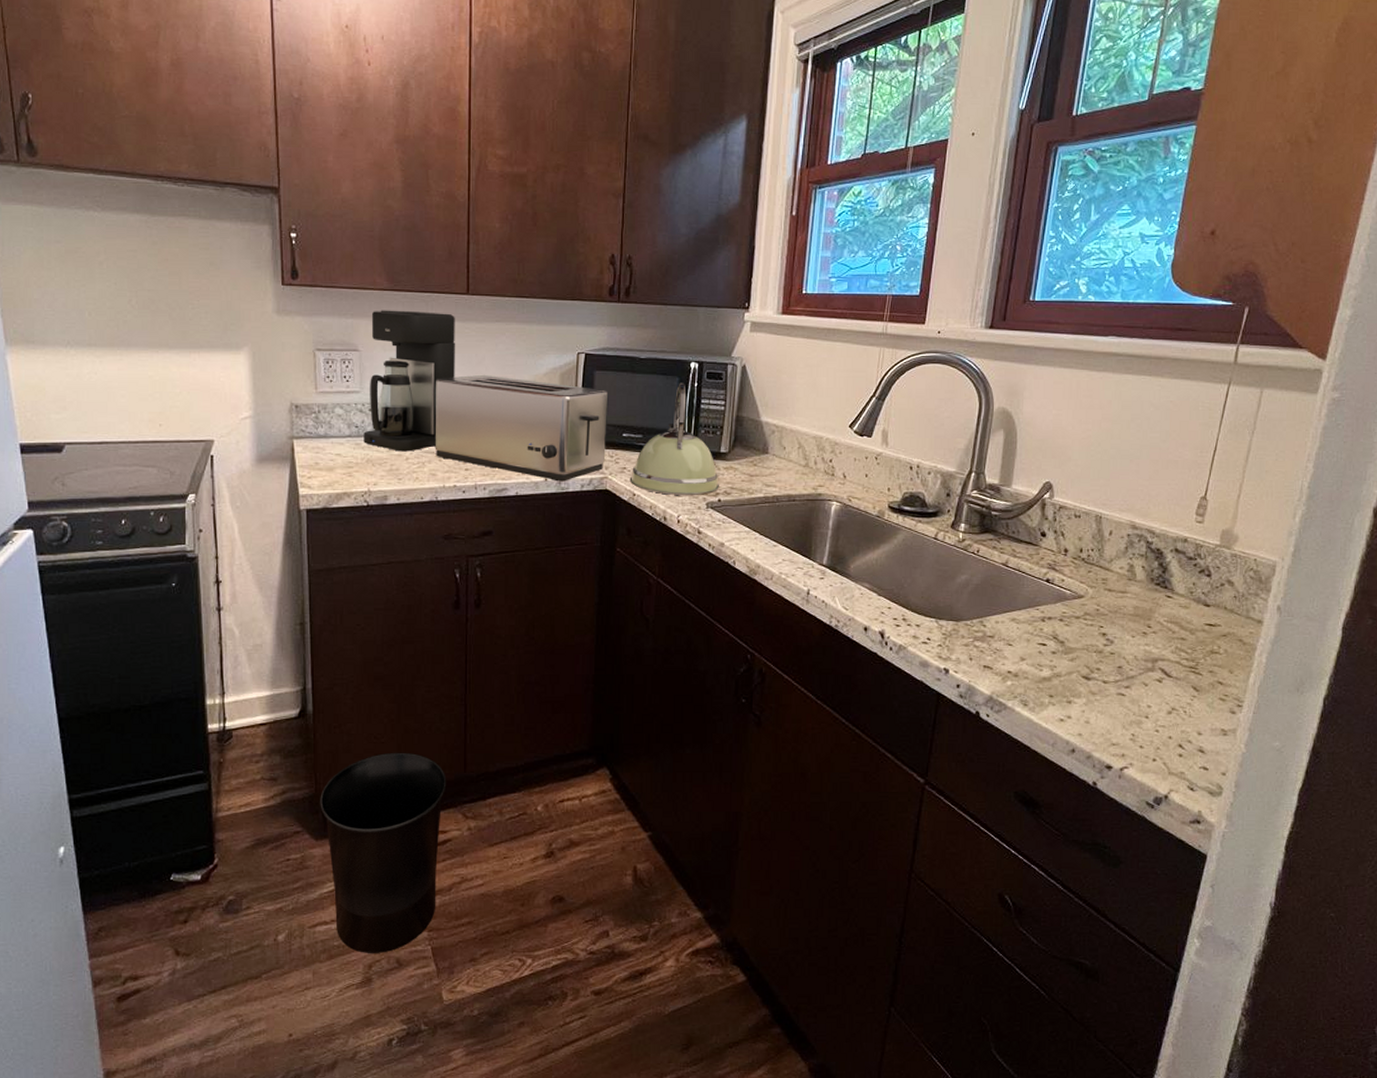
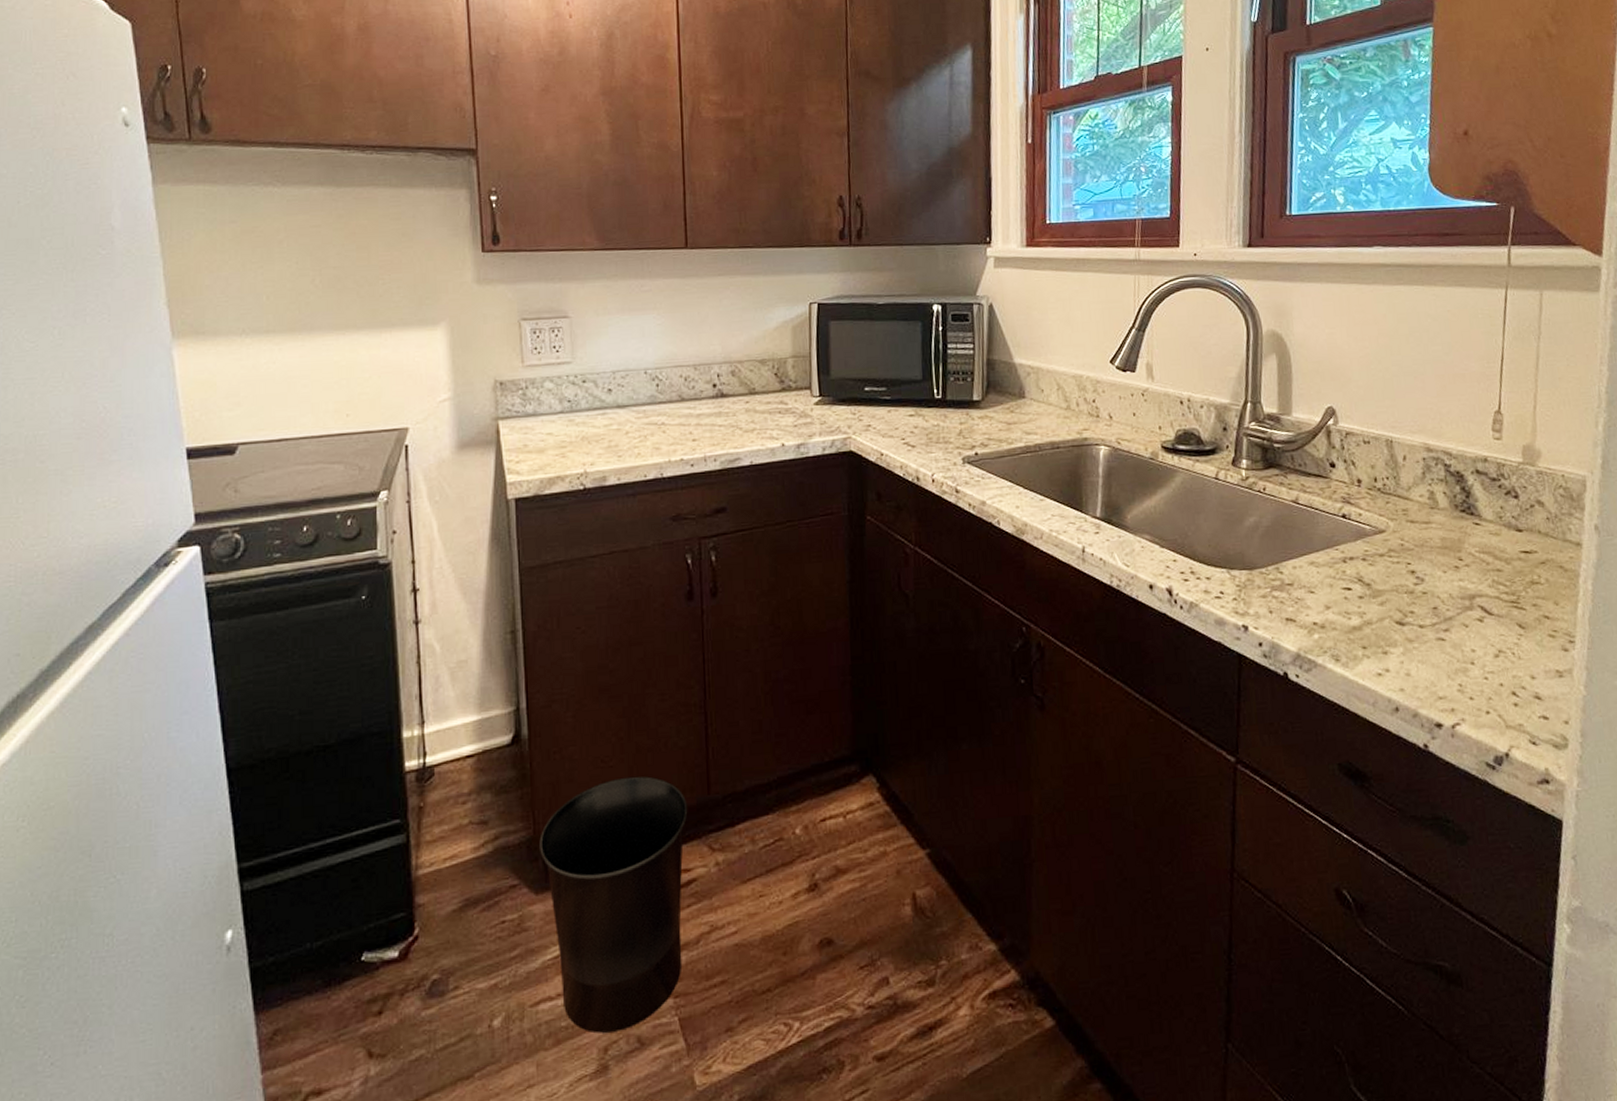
coffee maker: present [364,310,456,452] -> none [577,270,676,426]
toaster: present [435,374,609,482] -> none [654,333,848,446]
kettle: present [629,382,719,495] -> none [875,327,975,452]

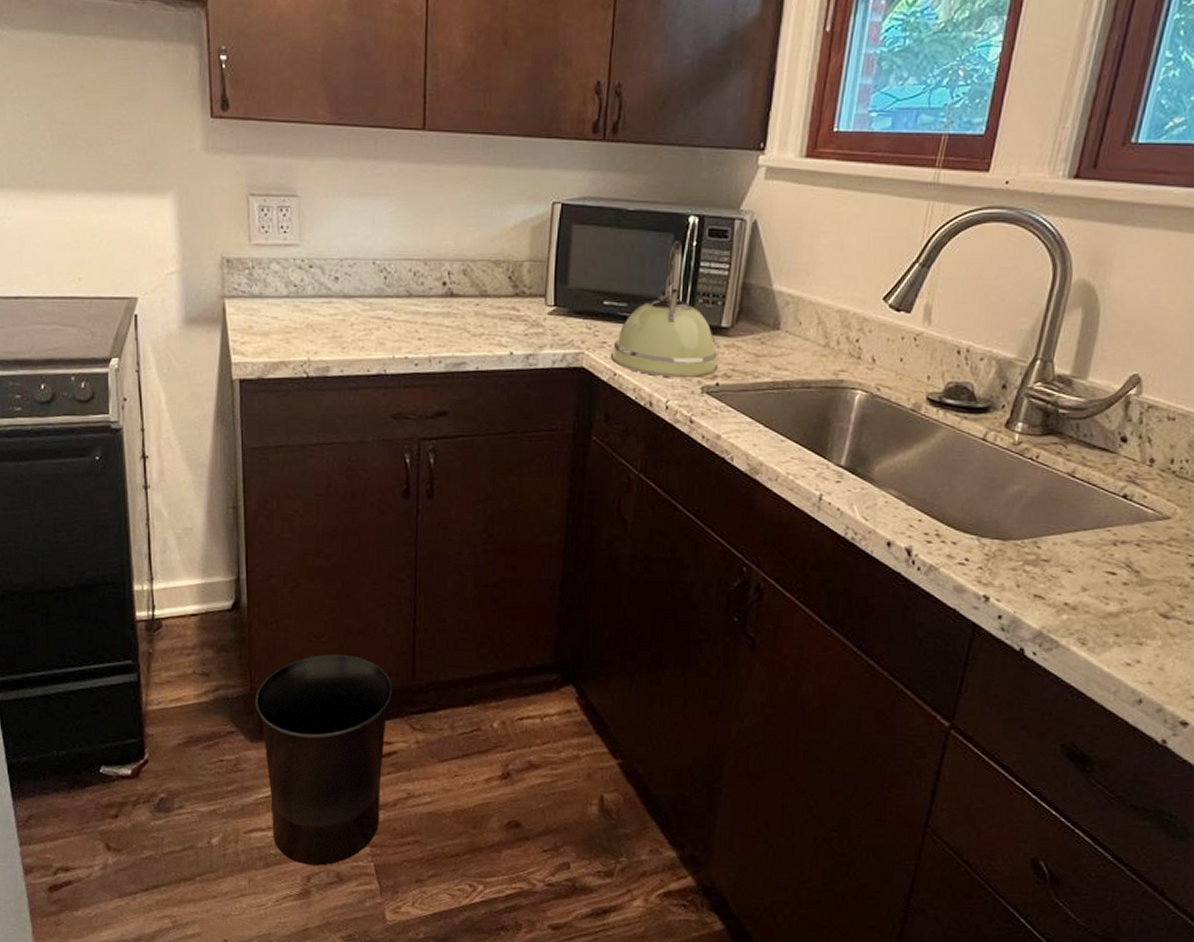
kettle: none [875,327,975,452] -> present [610,240,718,377]

